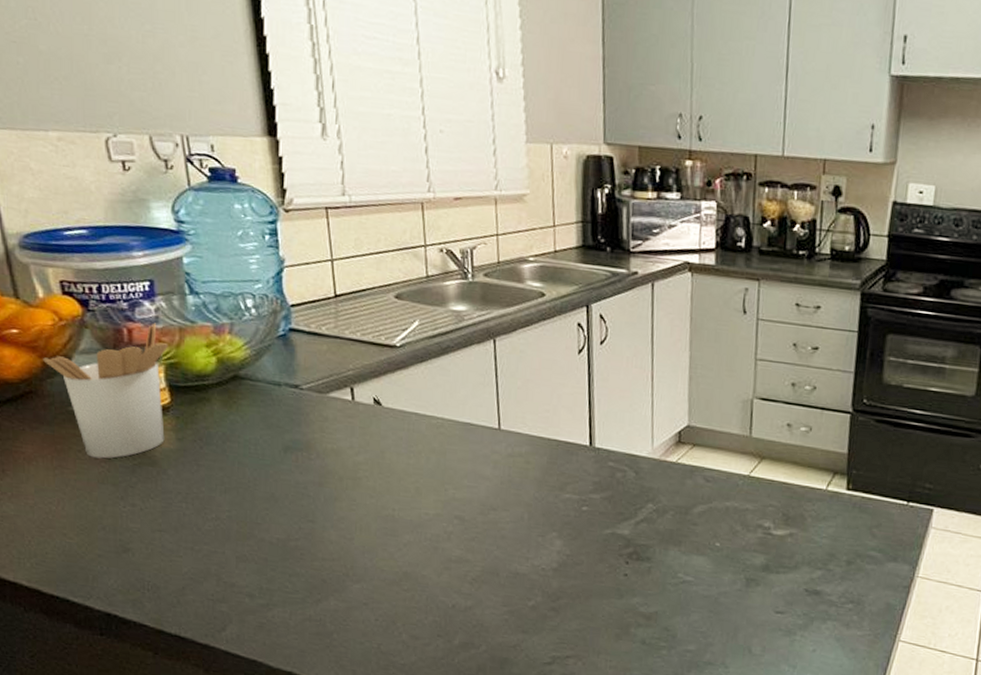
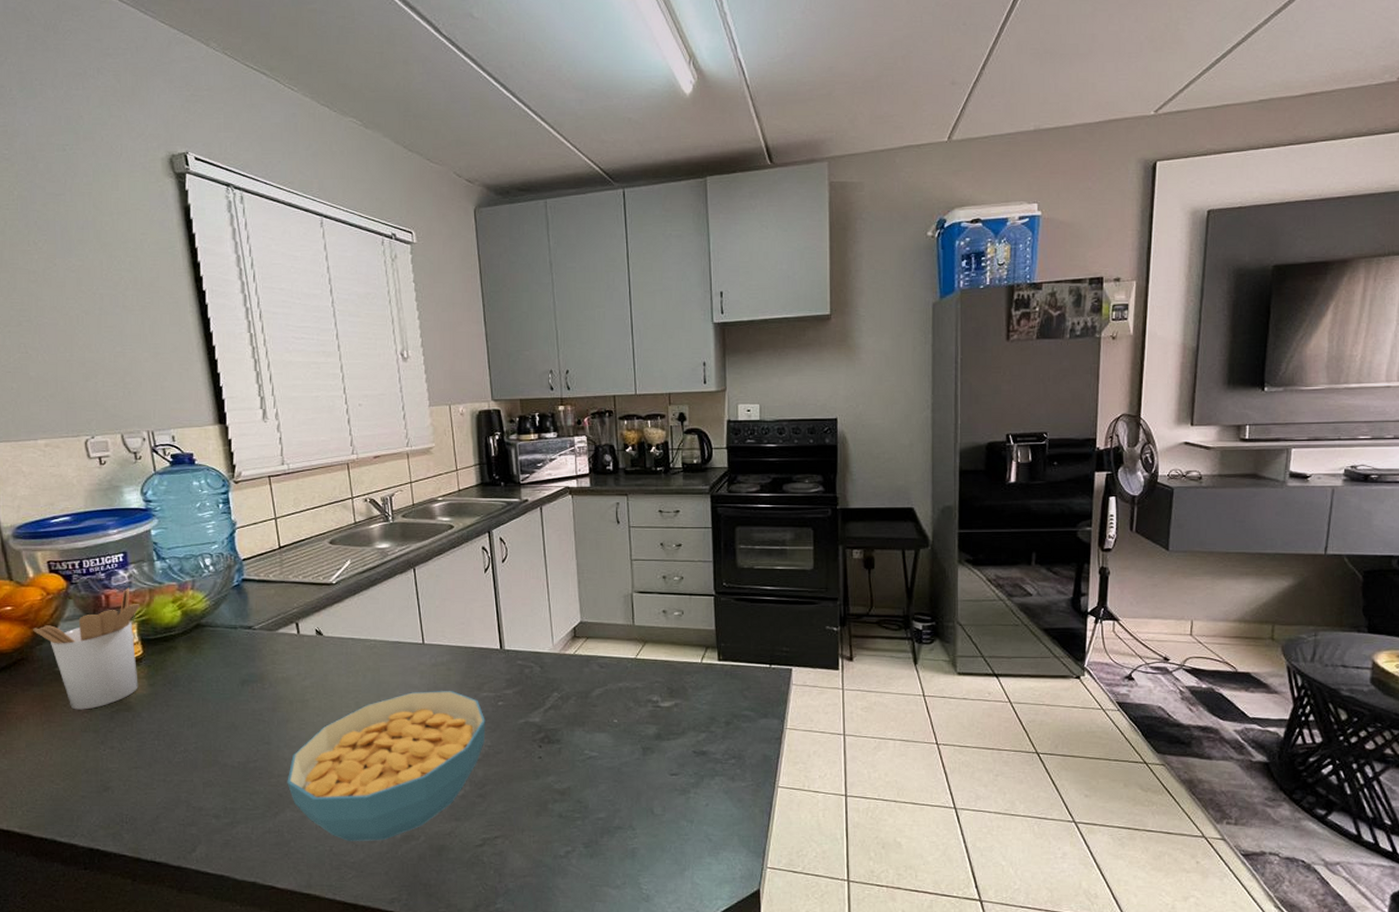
cereal bowl: none [332,483,566,645] -> present [287,691,486,841]

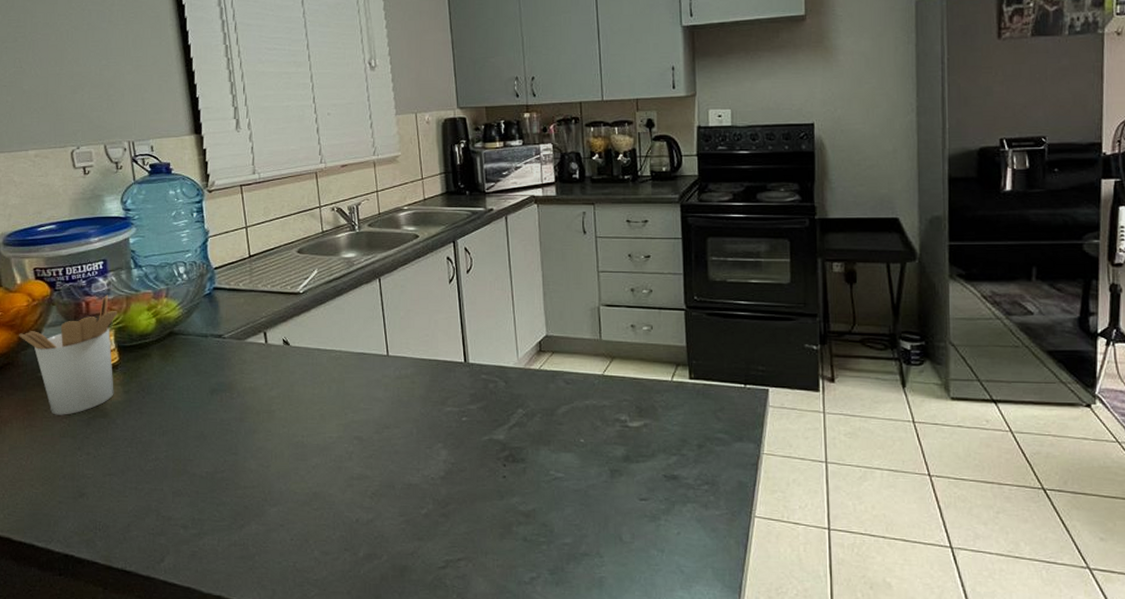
cereal bowl: present [287,691,486,841] -> none [253,404,449,559]

